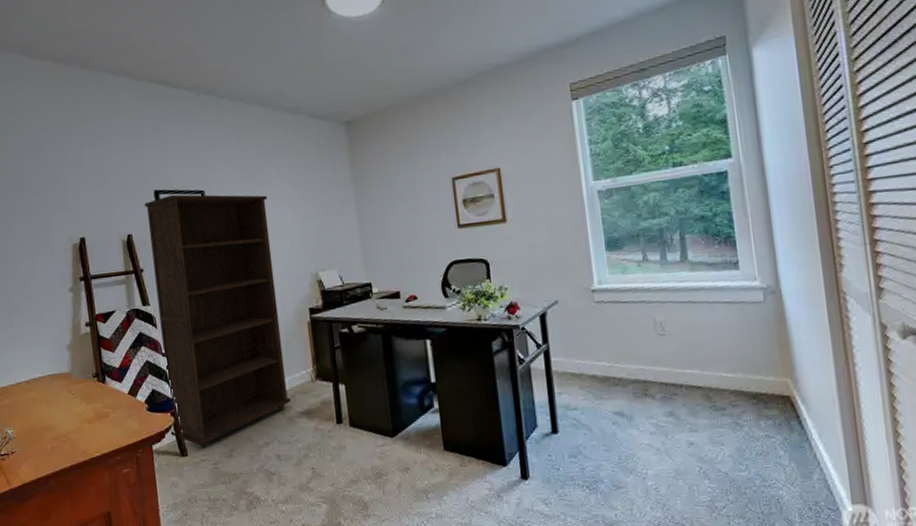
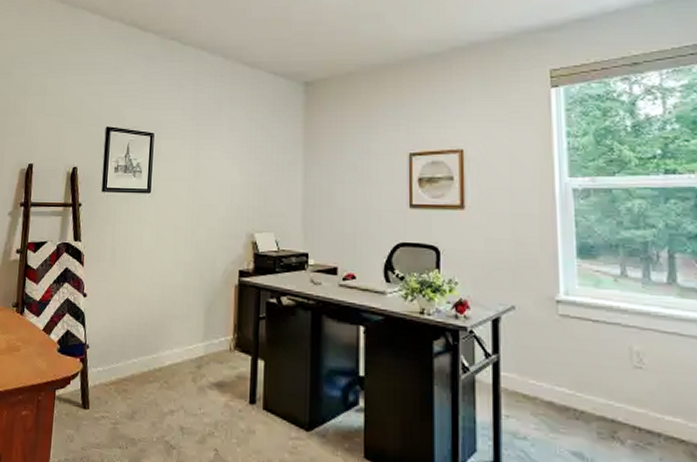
bookcase: present [144,194,291,449] -> none [76,133,215,404]

